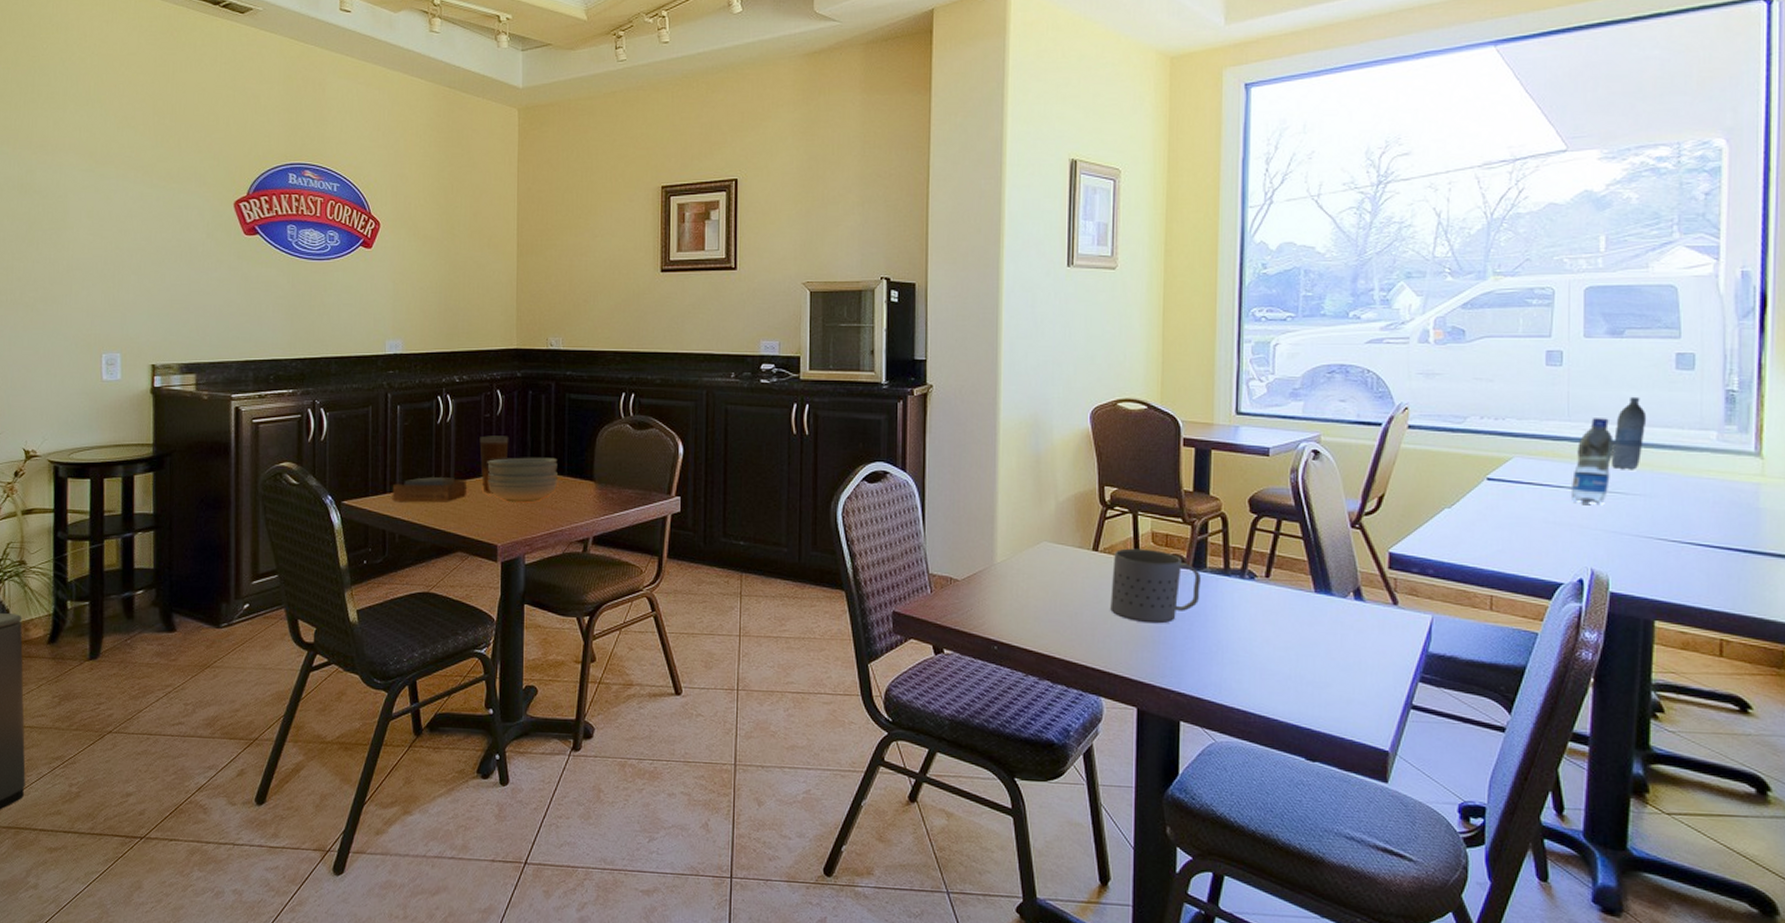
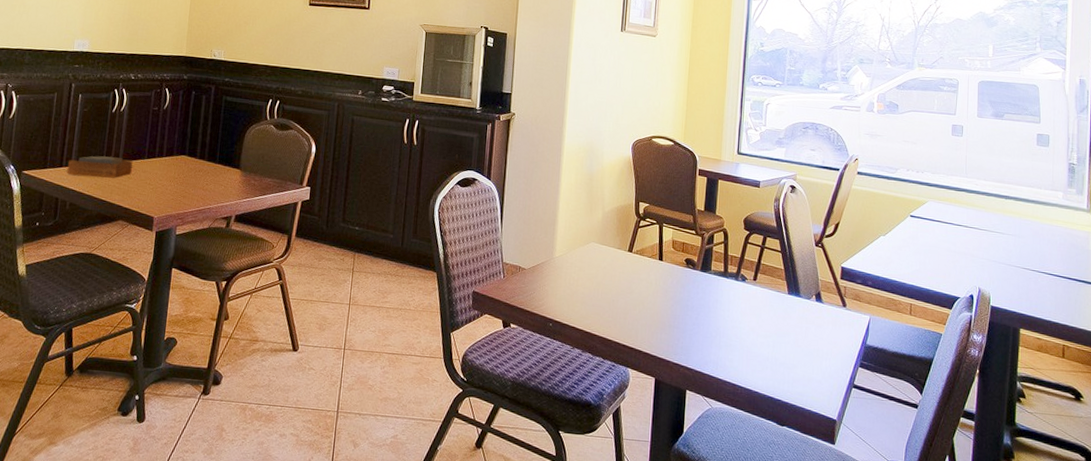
beverage cup: present [479,435,509,495] -> none [146,125,172,175]
bowl: present [487,457,559,503] -> none [150,145,212,183]
mug: present [1110,548,1201,624] -> none [639,251,707,312]
bottle: present [1570,418,1614,506] -> none [966,176,996,241]
water bottle: present [1612,396,1647,470] -> none [994,163,1018,217]

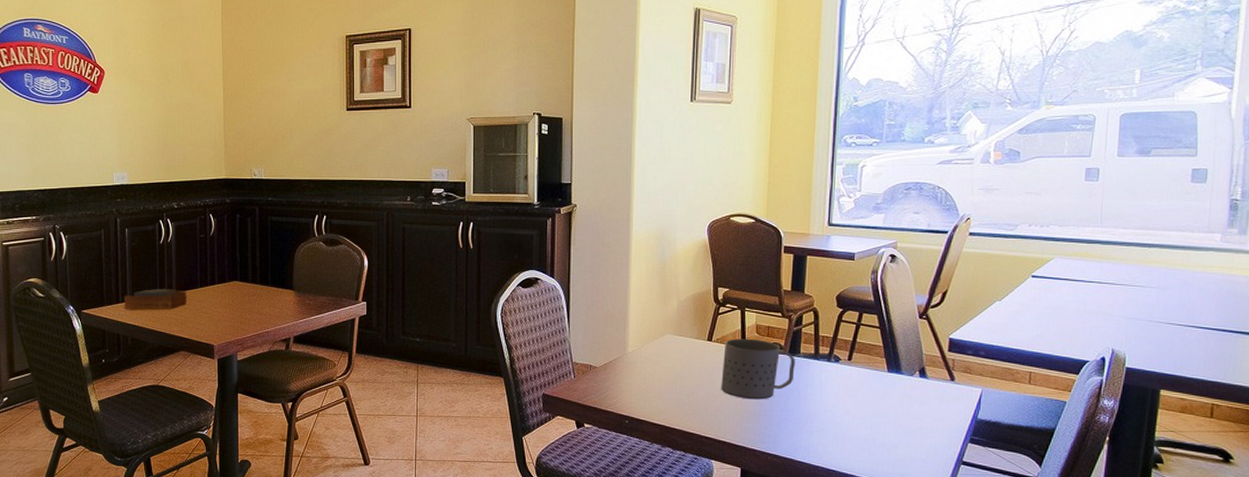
mug: none [639,251,707,312] -> present [721,338,795,400]

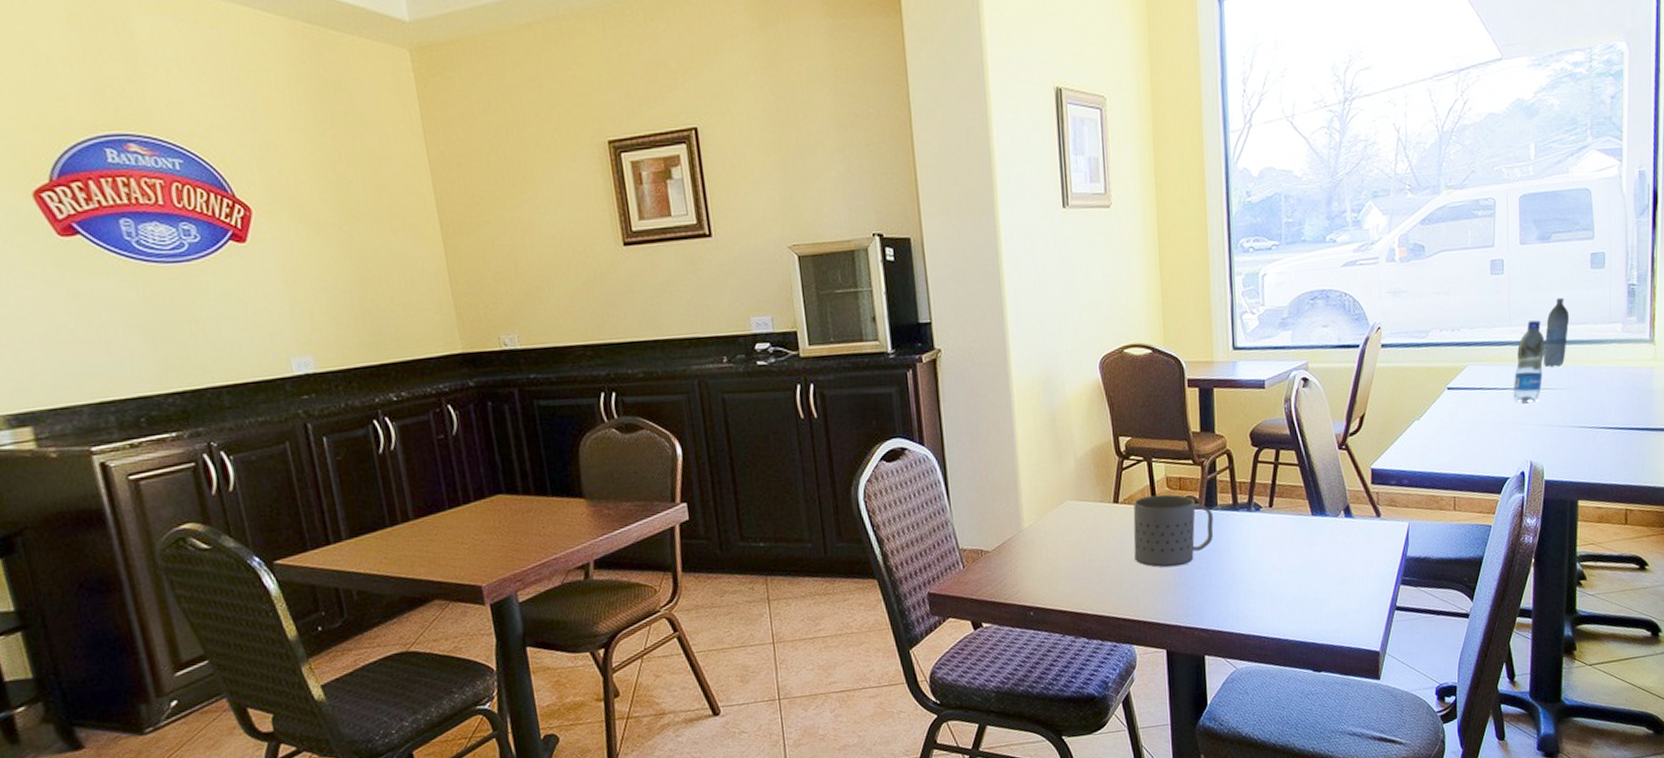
napkin holder: present [124,289,186,311] -> none [336,515,433,554]
bottle: none [1098,224,1137,297] -> present [1513,320,1545,403]
water bottle: none [1134,206,1165,267] -> present [1544,297,1570,368]

